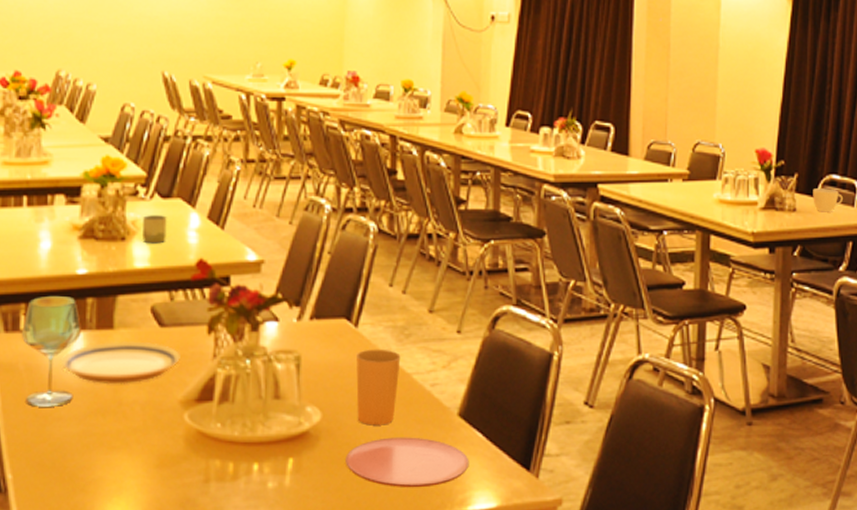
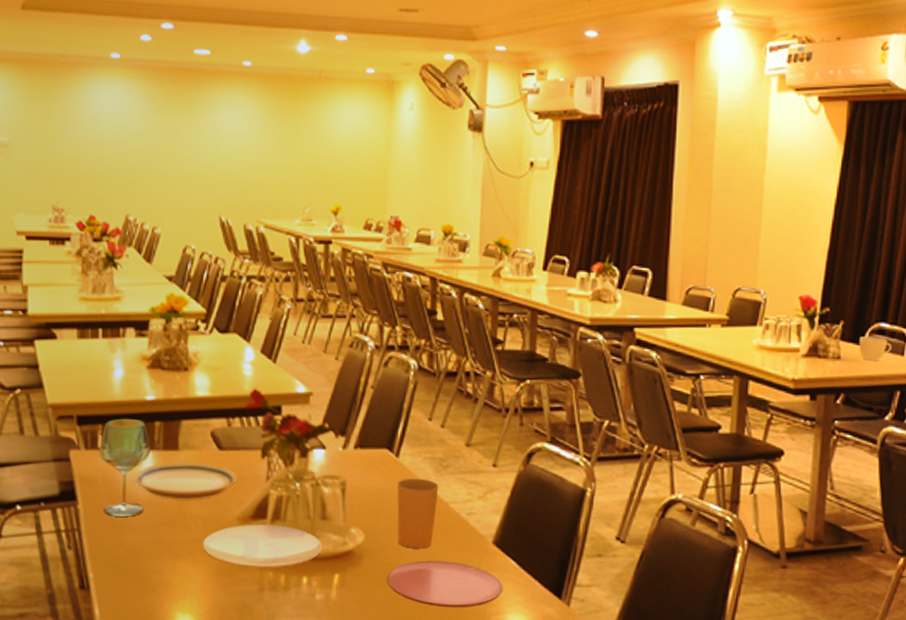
plate: none [140,407,275,458] -> present [203,524,323,569]
cup: present [143,215,167,244] -> none [203,348,224,375]

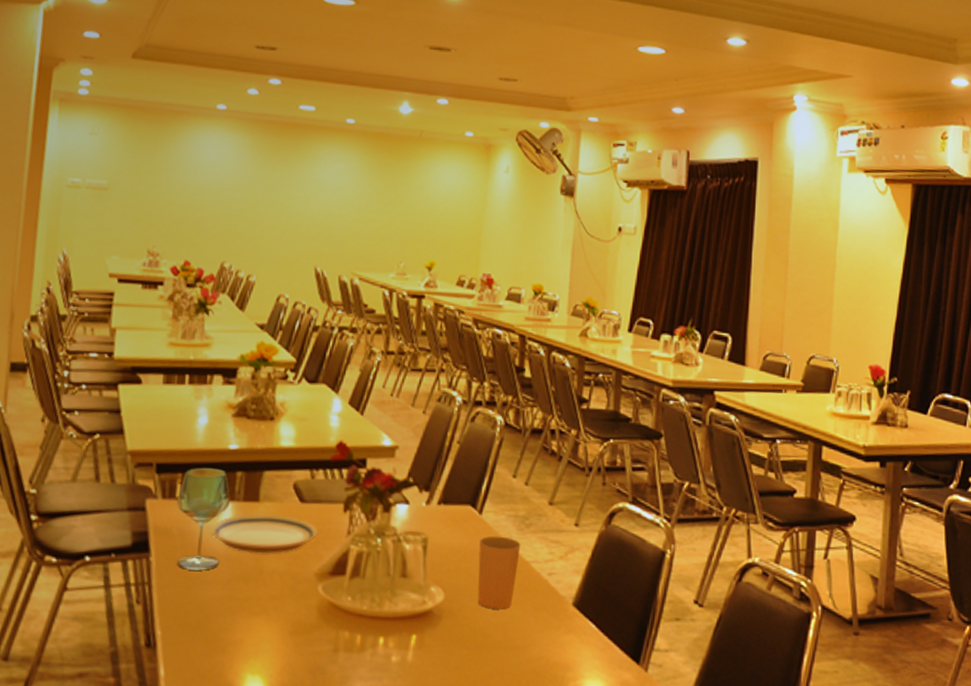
plate: present [203,524,323,569] -> none [278,580,401,628]
plate: present [387,560,503,608] -> none [465,621,582,673]
cup: present [859,336,892,361] -> none [925,406,955,431]

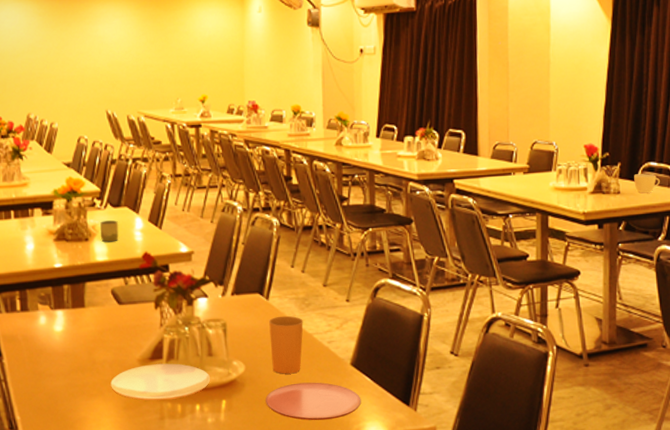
wine glass: present [176,467,230,571] -> none [17,284,61,367]
plate: present [211,513,318,554] -> none [49,316,136,349]
plate: none [278,580,401,628] -> present [110,363,211,401]
cup: none [289,398,312,425] -> present [100,220,119,242]
plate: none [465,621,582,673] -> present [265,382,362,421]
cup: none [925,406,955,431] -> present [634,173,660,194]

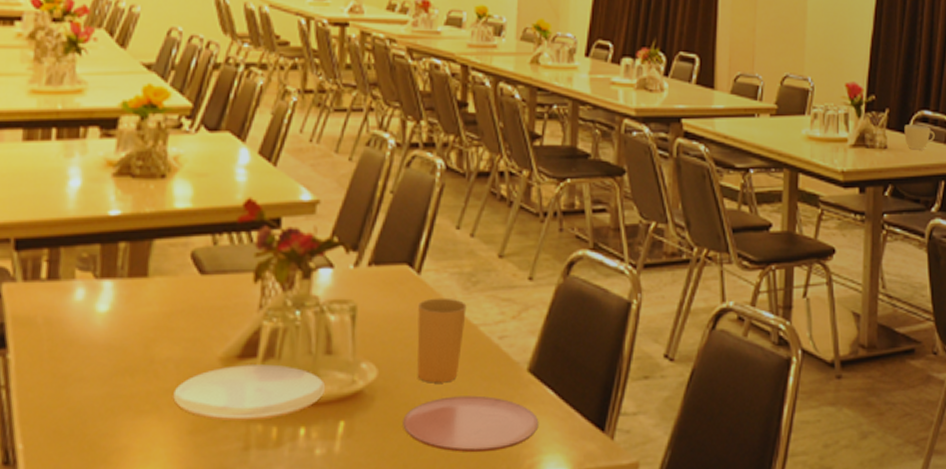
cup: present [100,220,119,242] -> none [185,150,213,182]

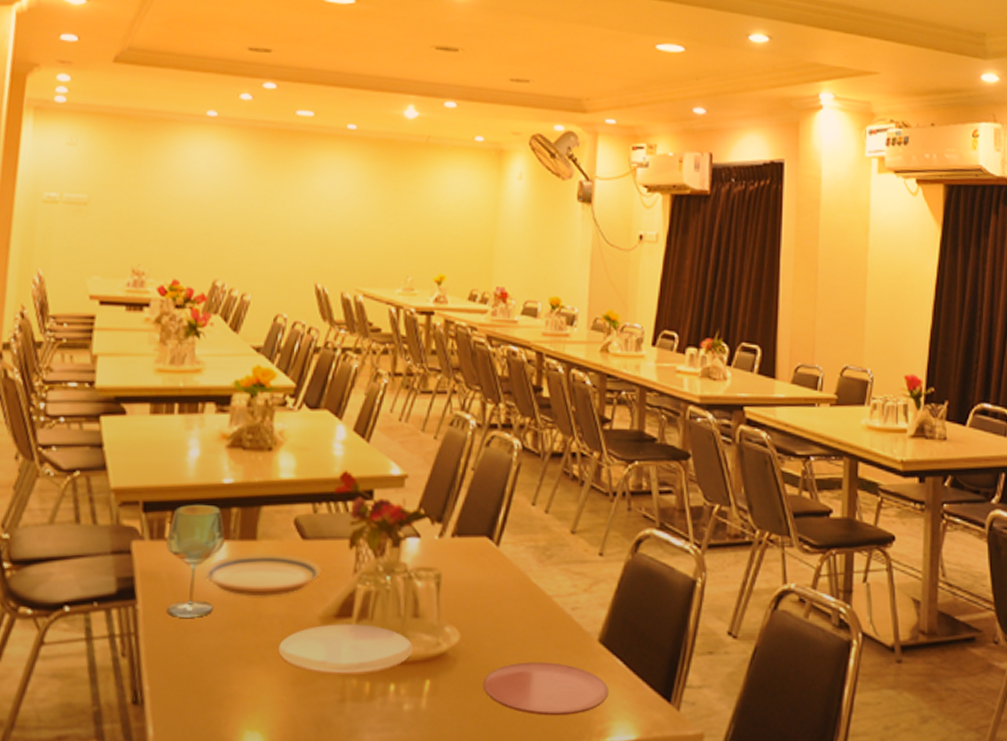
wine glass: none [41,239,111,366] -> present [165,504,225,618]
plate: none [86,291,222,340] -> present [204,553,321,597]
cup: present [417,297,467,383] -> none [496,569,542,649]
cup: present [904,125,935,150] -> none [964,417,995,442]

